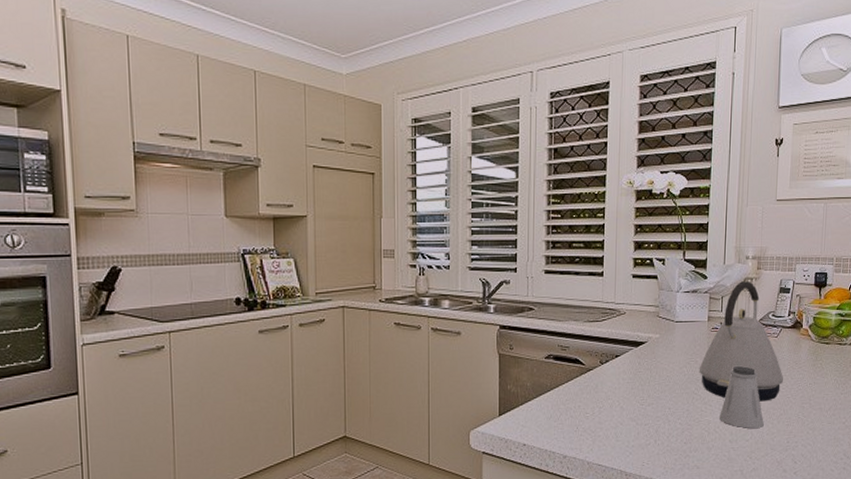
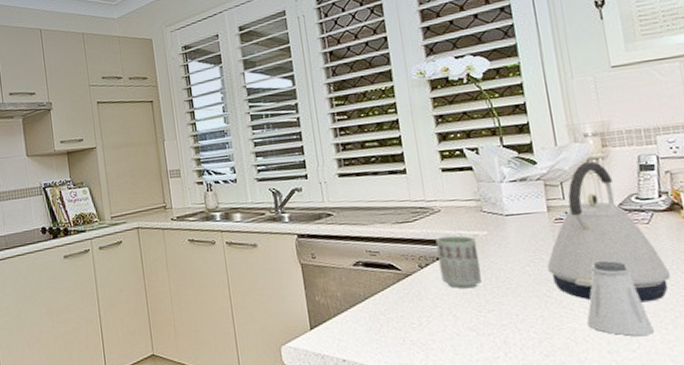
cup: none [617,337,650,384] -> present [435,235,482,289]

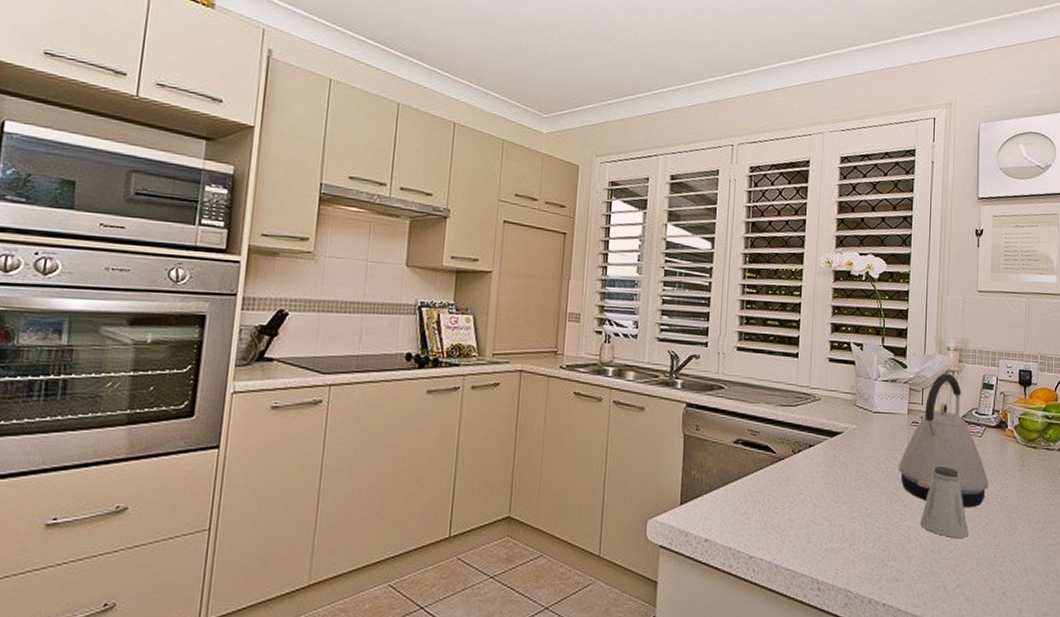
cup: present [435,235,482,289] -> none [810,425,846,479]

